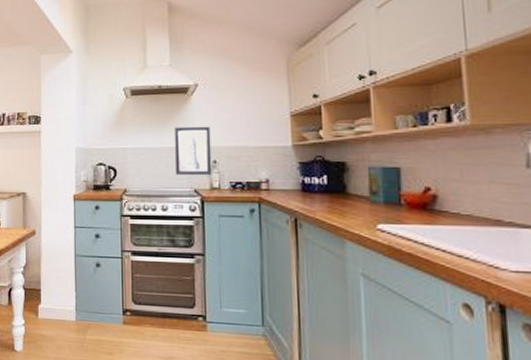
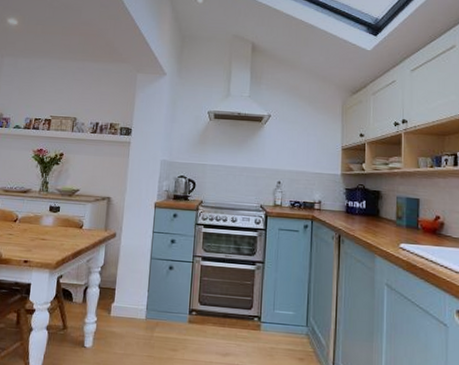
wall art: present [175,126,212,175] -> none [245,150,278,193]

